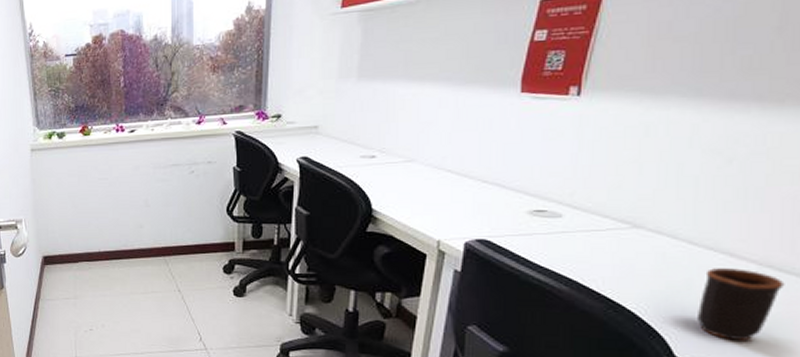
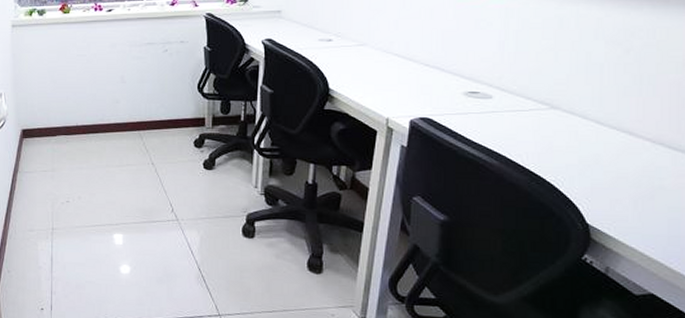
mug: present [698,268,785,341] -> none [605,145,673,210]

